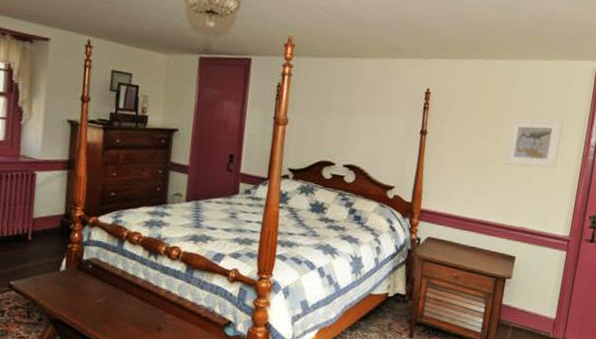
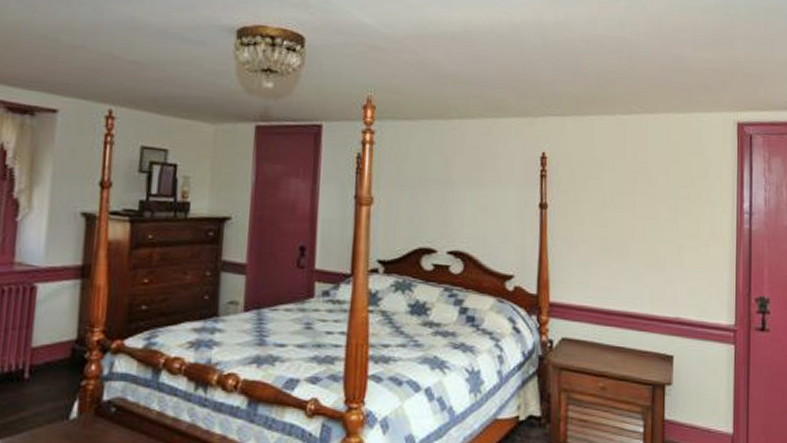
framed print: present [503,118,563,168] -> none [644,182,708,242]

